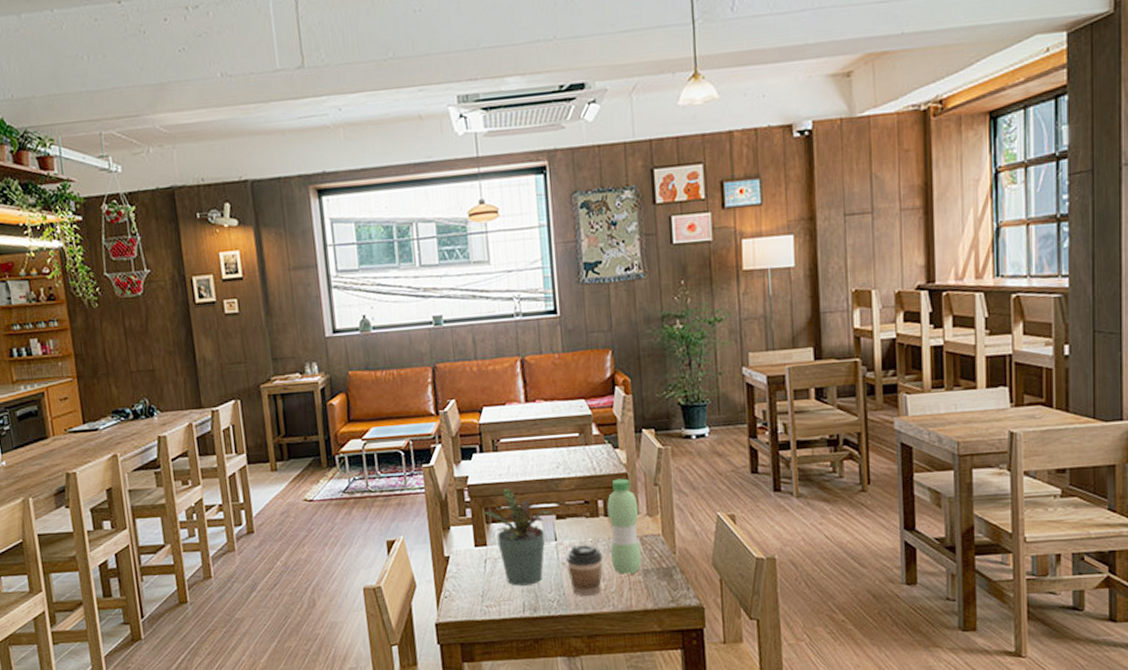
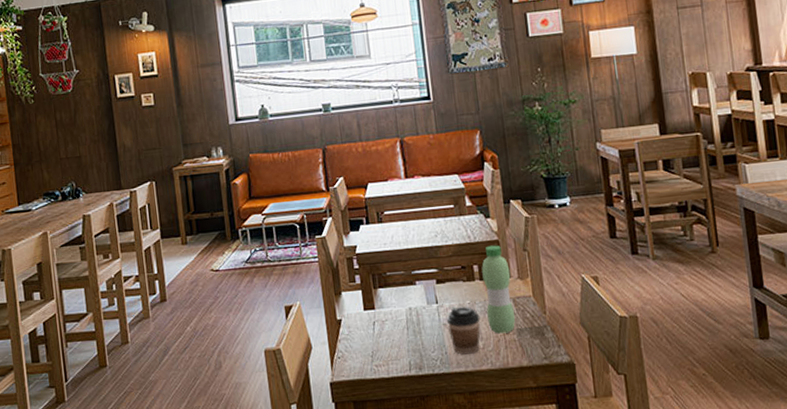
potted plant: present [484,487,553,586] -> none [371,255,434,346]

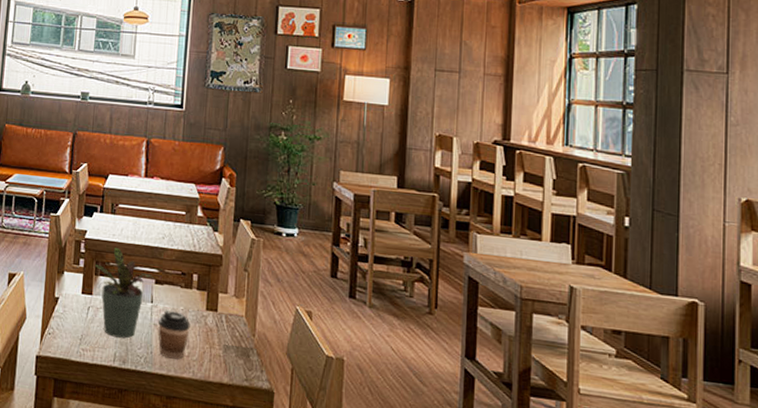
potted plant: none [371,255,434,346] -> present [94,247,153,339]
water bottle: present [482,245,515,334] -> none [197,258,228,347]

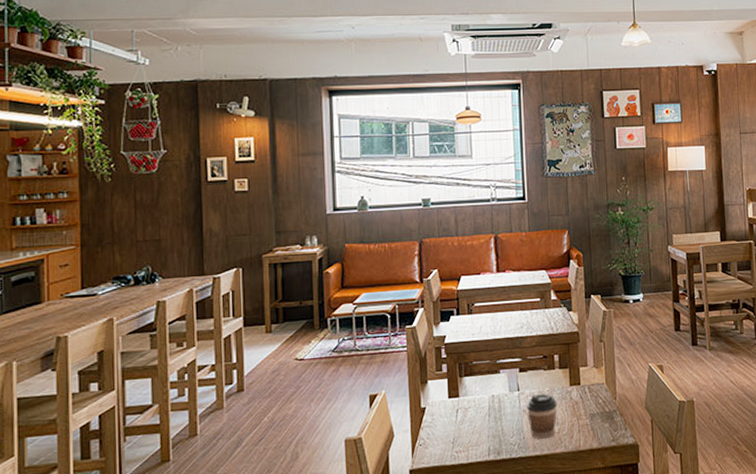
potted plant: present [94,247,153,339] -> none [458,345,517,432]

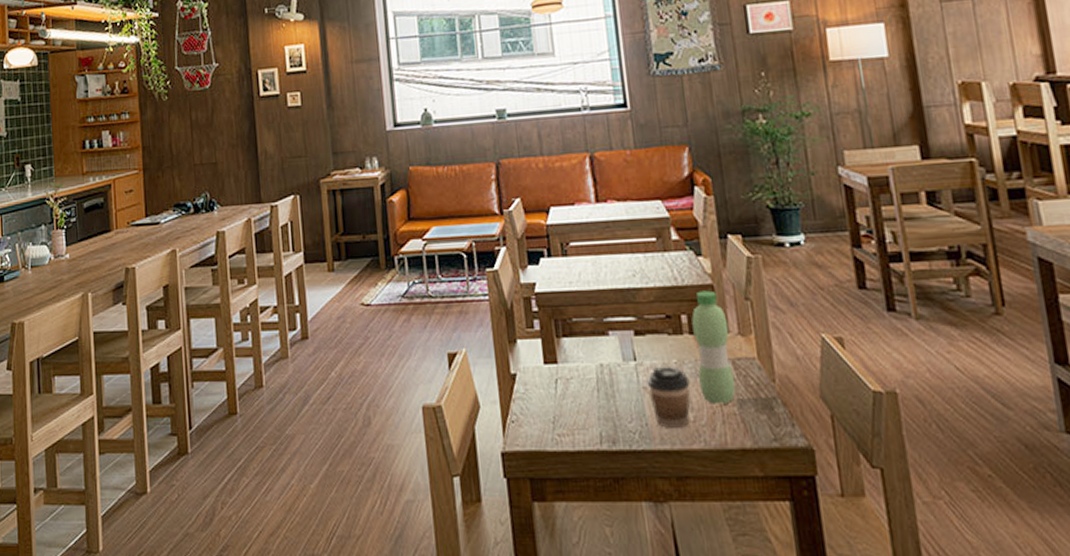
water bottle: none [562,336,589,419] -> present [691,290,735,404]

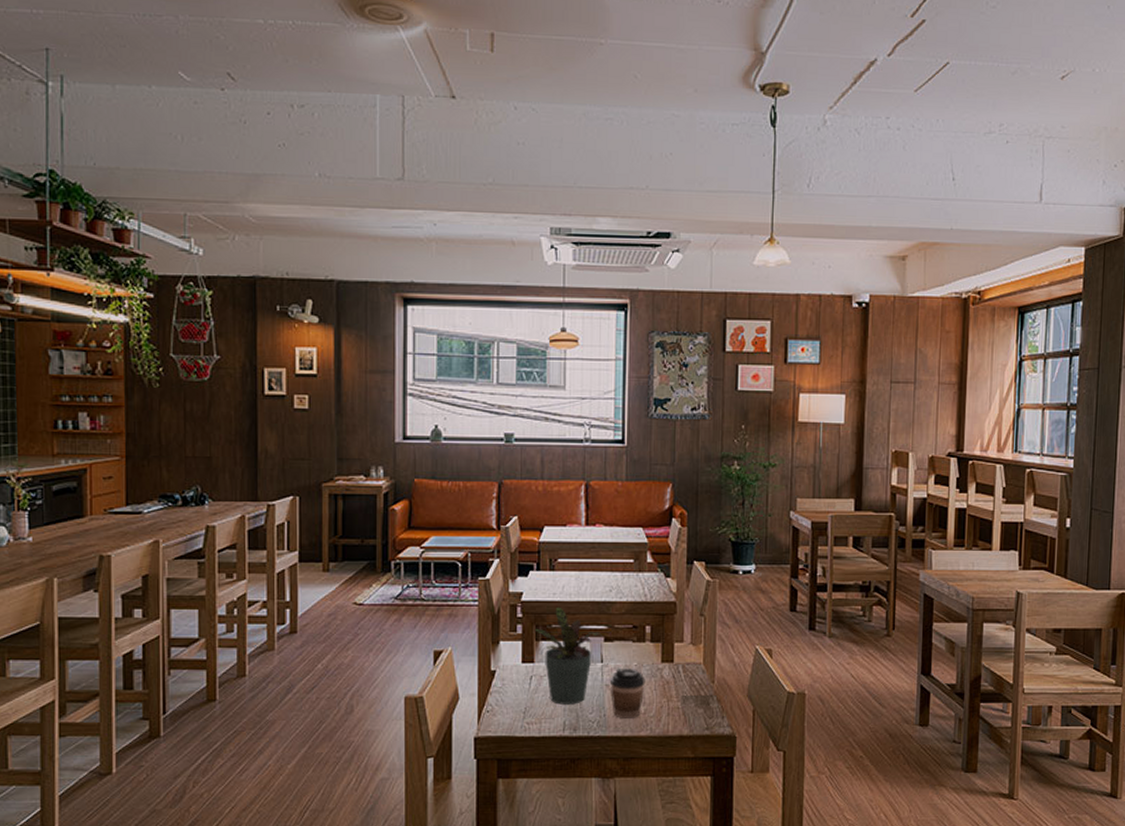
potted plant: none [553,297,631,412] -> present [534,606,602,705]
water bottle: present [691,290,735,404] -> none [653,606,684,700]

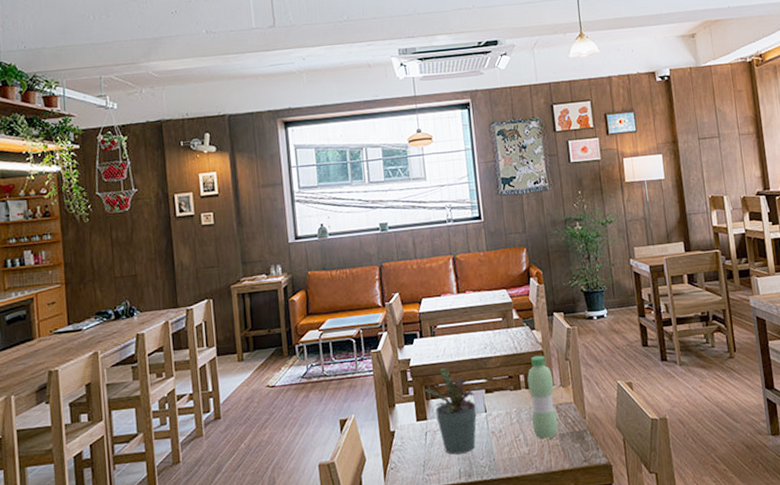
coffee cup: present [609,667,645,718] -> none [494,414,526,461]
water bottle: none [653,606,684,700] -> present [527,355,558,440]

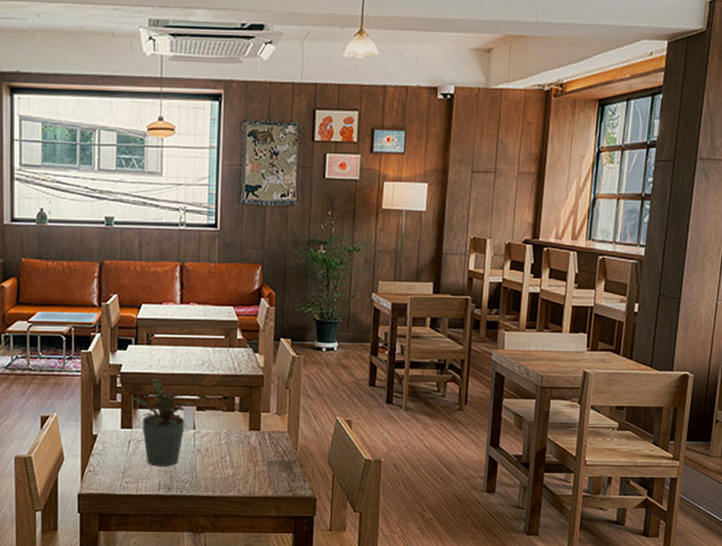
water bottle: present [527,355,558,440] -> none [241,379,270,464]

